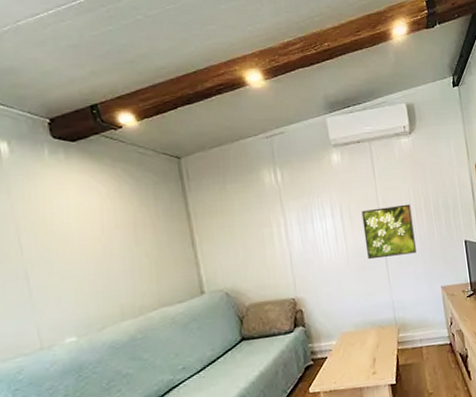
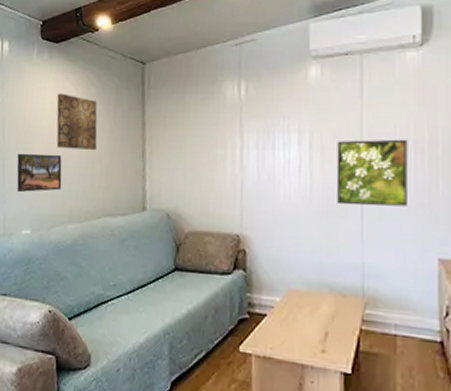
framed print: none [44,255,106,302] -> present [16,153,62,193]
wall art: none [84,193,141,249] -> present [56,93,98,150]

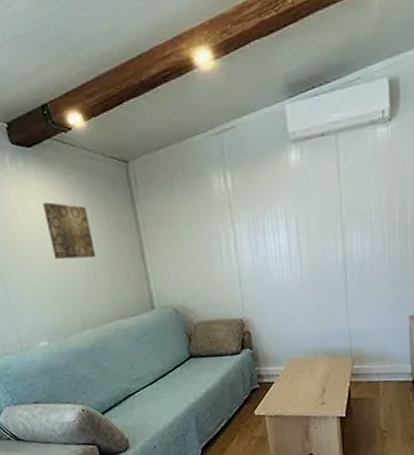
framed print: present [16,153,62,193] -> none [16,265,69,308]
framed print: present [336,139,408,207] -> none [320,214,383,281]

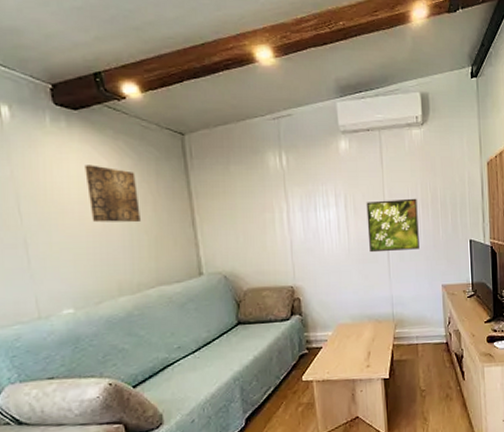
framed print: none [320,214,383,281] -> present [366,198,419,253]

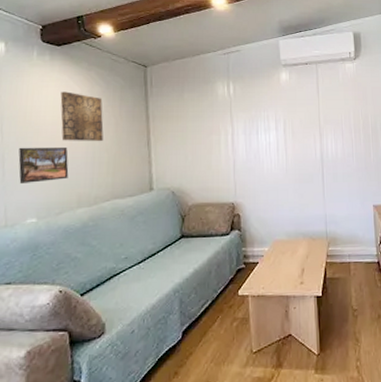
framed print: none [43,228,105,272] -> present [18,146,69,185]
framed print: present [366,198,419,253] -> none [303,124,352,173]

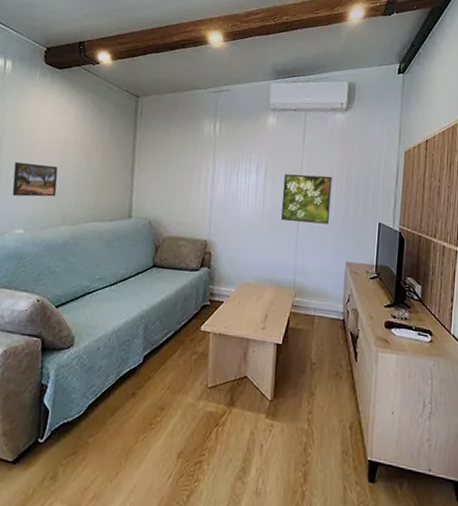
wall art: present [60,91,104,141] -> none [53,113,94,165]
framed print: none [303,124,352,173] -> present [281,174,332,225]

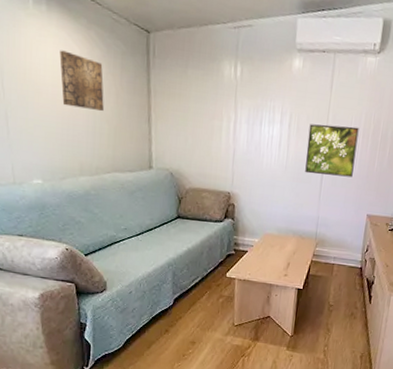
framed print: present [12,161,58,197] -> none [21,106,71,146]
wall art: none [53,113,94,165] -> present [59,50,104,111]

